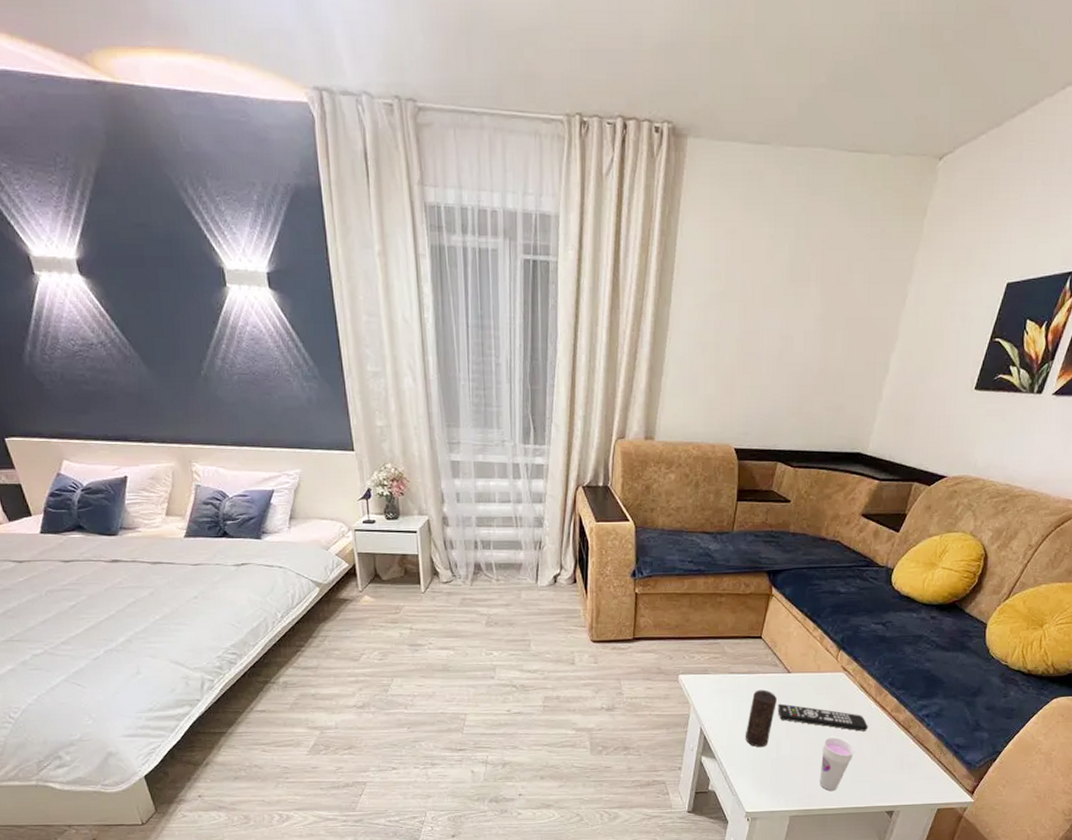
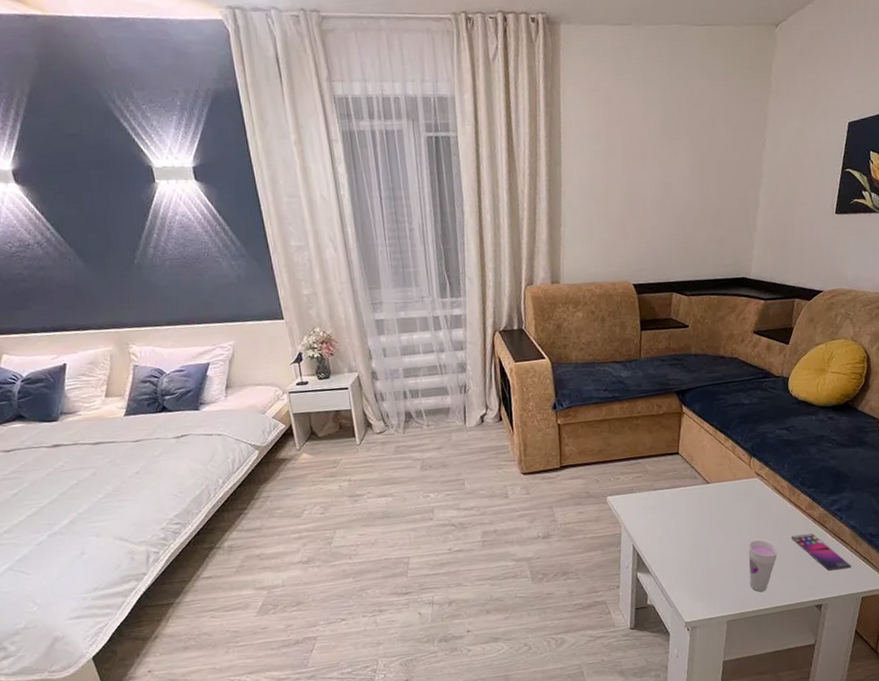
candle: present [746,689,777,748] -> none [675,502,701,558]
remote control: present [778,703,868,732] -> none [702,513,787,532]
smartphone: none [871,737,931,777] -> present [791,533,851,571]

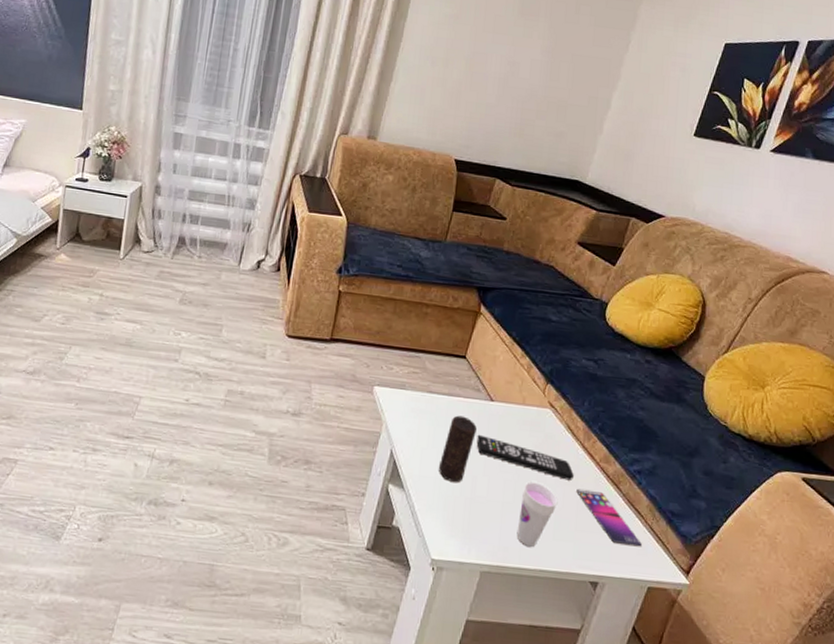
candle: none [675,502,701,558] -> present [439,415,477,483]
remote control: none [702,513,787,532] -> present [476,434,574,481]

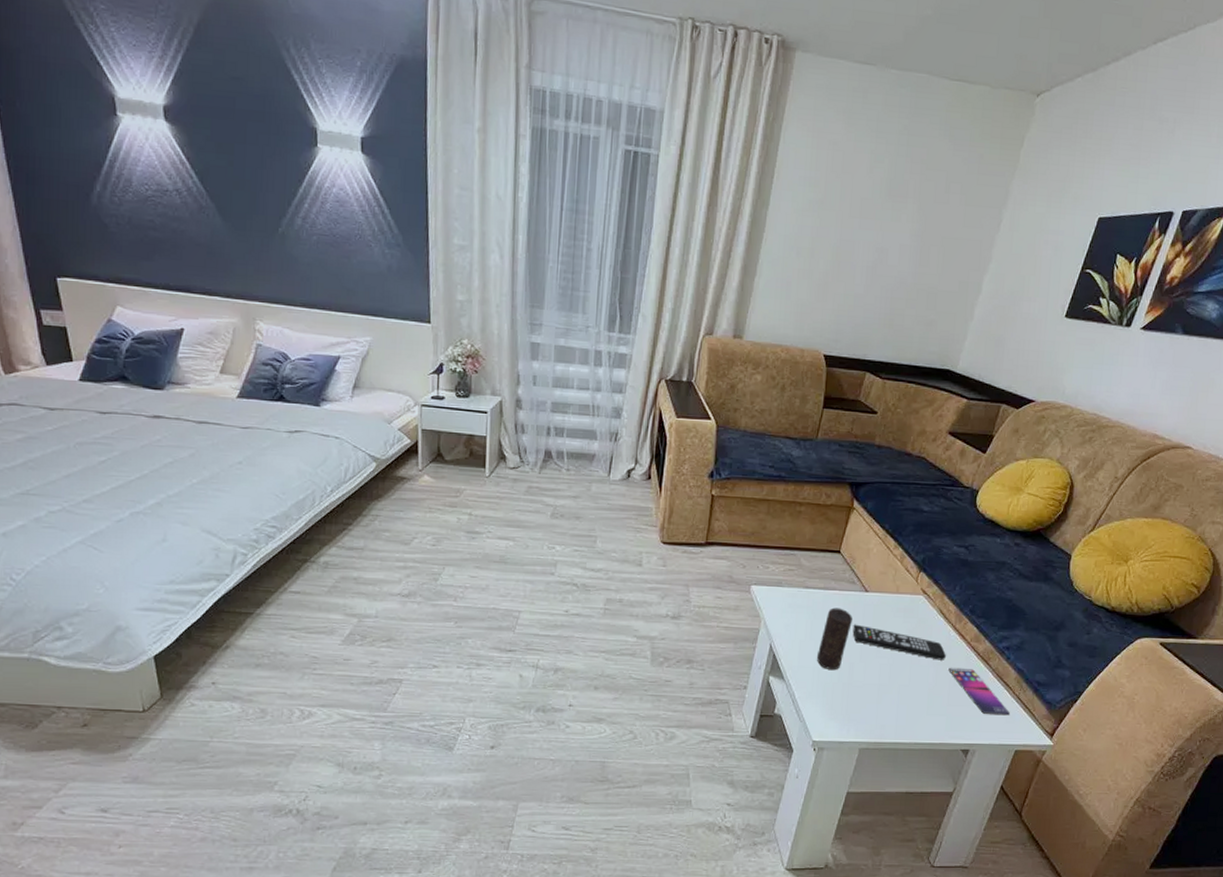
cup: present [517,482,558,547] -> none [892,664,931,723]

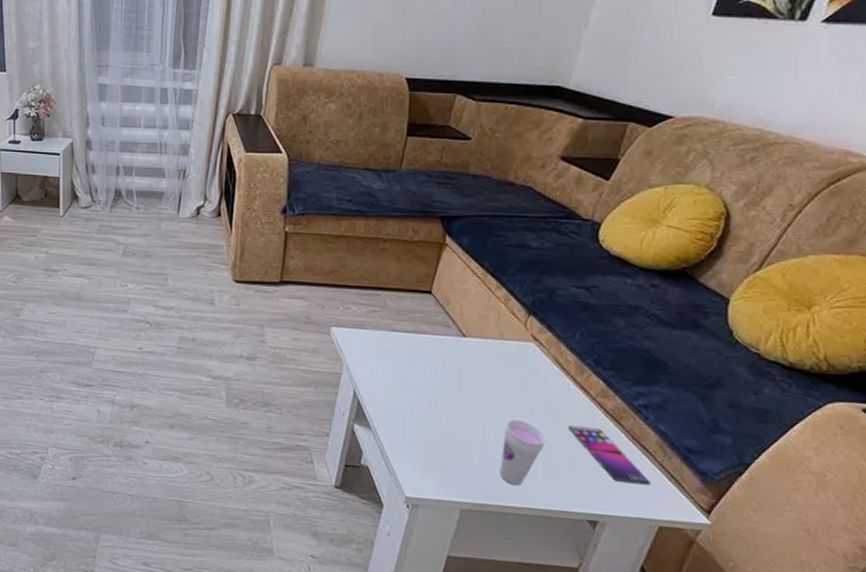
candle: present [817,607,852,671] -> none [408,353,448,422]
remote control: present [852,624,946,661] -> none [449,372,565,417]
cup: none [892,664,931,723] -> present [500,419,547,485]

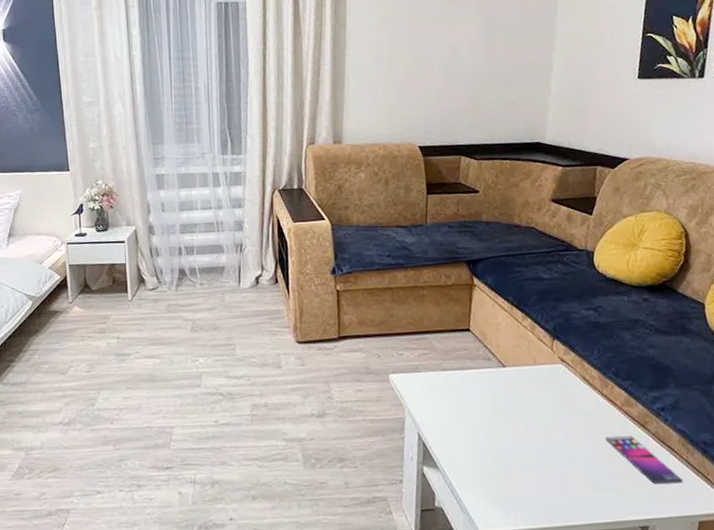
cup: present [500,419,547,485] -> none [554,438,591,503]

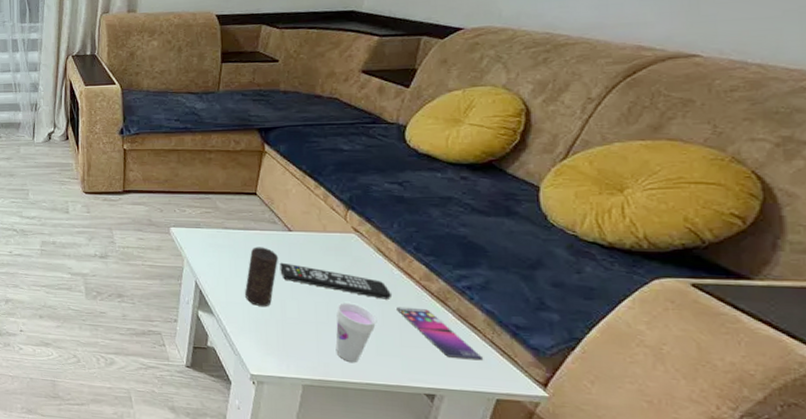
candle: none [467,386,496,454] -> present [245,247,278,307]
remote control: none [497,401,600,431] -> present [279,262,391,300]
cup: none [554,438,591,503] -> present [335,302,377,362]

